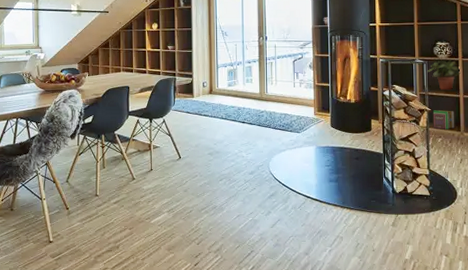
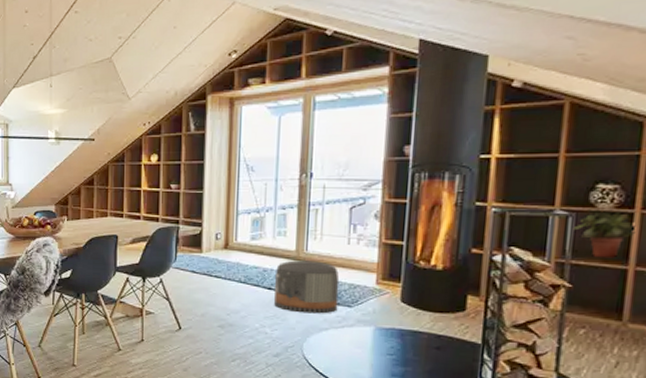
pouf: none [246,100,291,139] -> present [274,260,340,314]
books: present [433,110,454,130] -> none [572,287,615,317]

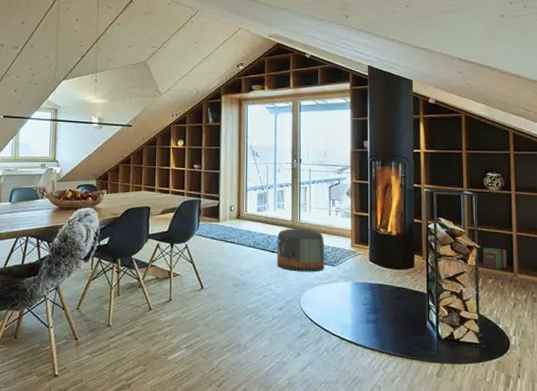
potted plant: present [572,209,636,258] -> none [476,191,514,226]
books: none [572,287,615,317] -> present [482,247,507,270]

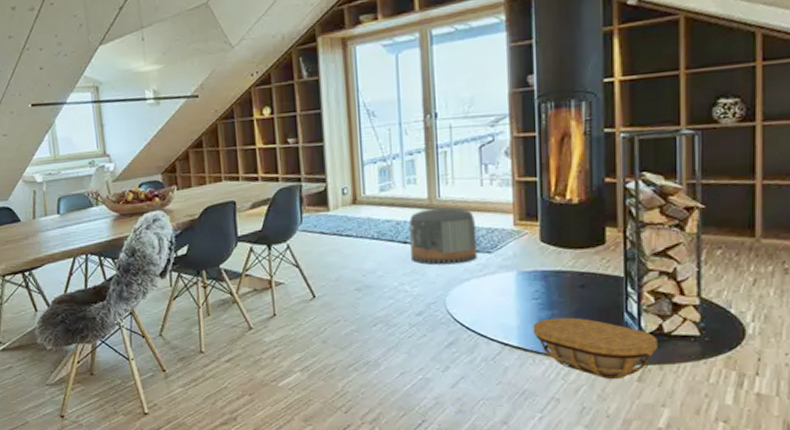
basket: none [362,320,450,374] -> present [533,317,658,380]
books: present [482,247,507,270] -> none [708,205,745,236]

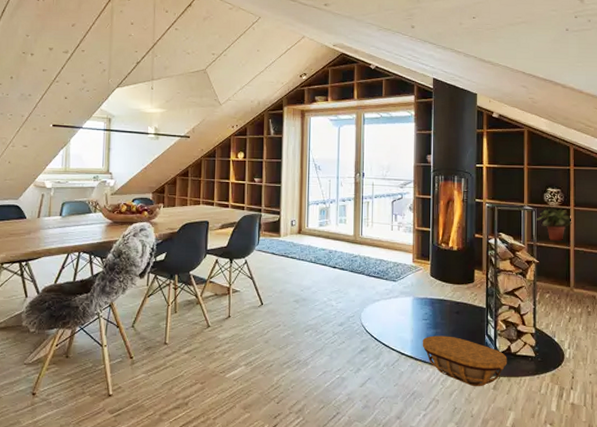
pouf: present [408,207,478,265] -> none [337,243,387,288]
potted plant: none [700,125,759,175] -> present [536,206,572,241]

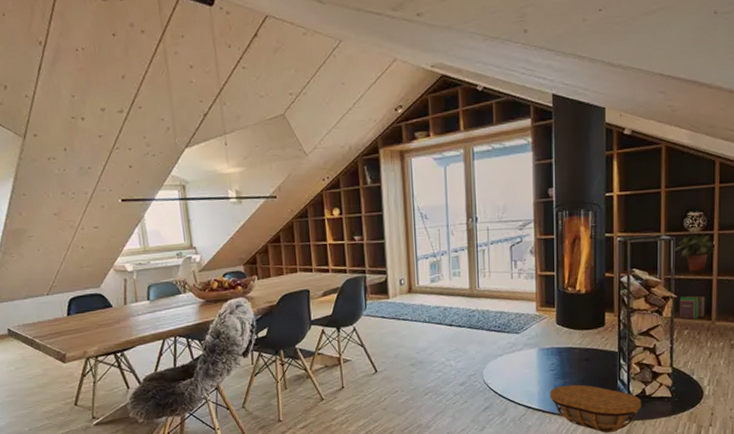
books: none [541,262,564,284] -> present [679,295,705,320]

